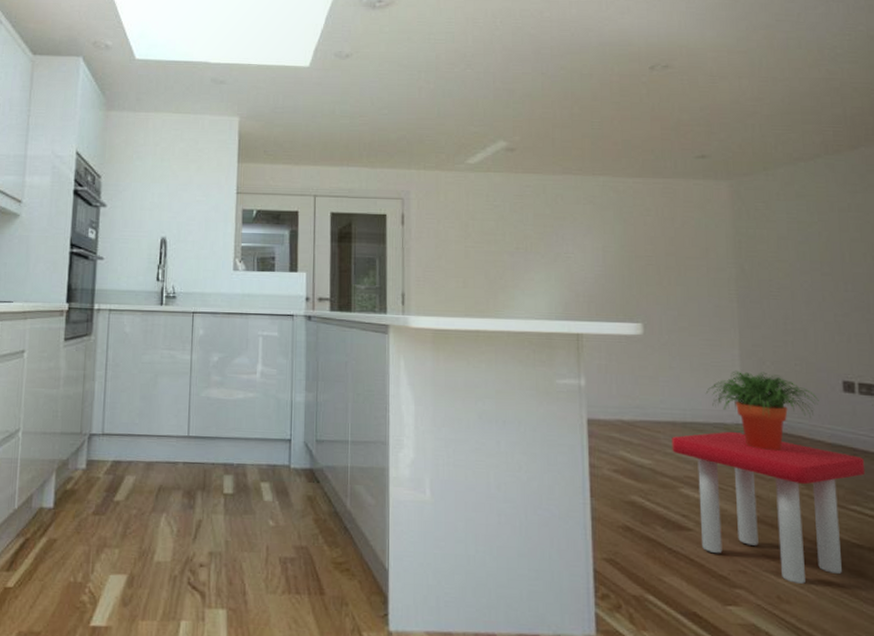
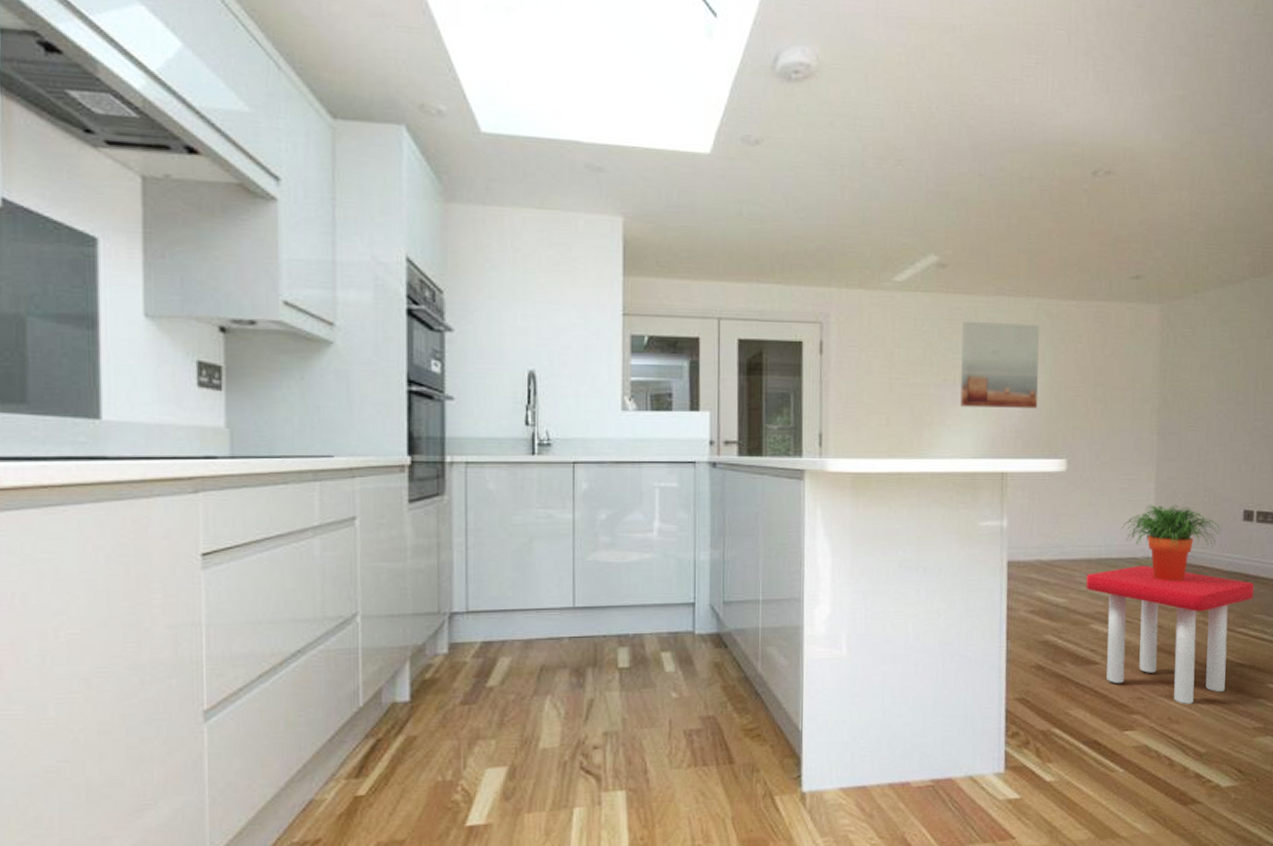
wall art: none [532,196,610,276] -> present [960,320,1039,409]

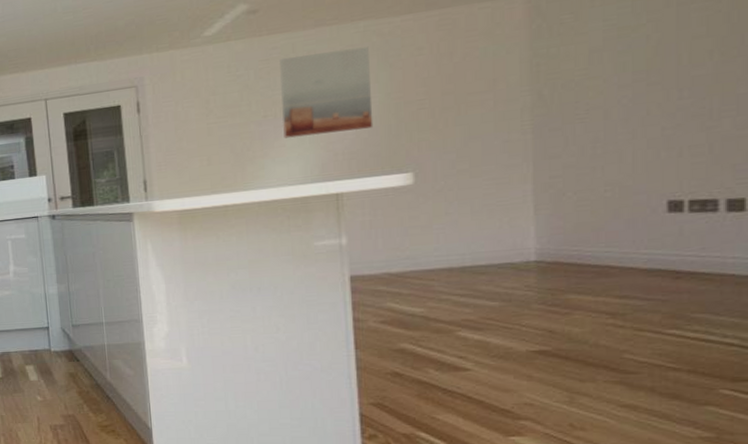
stool: present [1086,565,1254,704] -> none [447,269,690,411]
potted plant: present [1122,504,1222,582] -> none [490,203,634,285]

